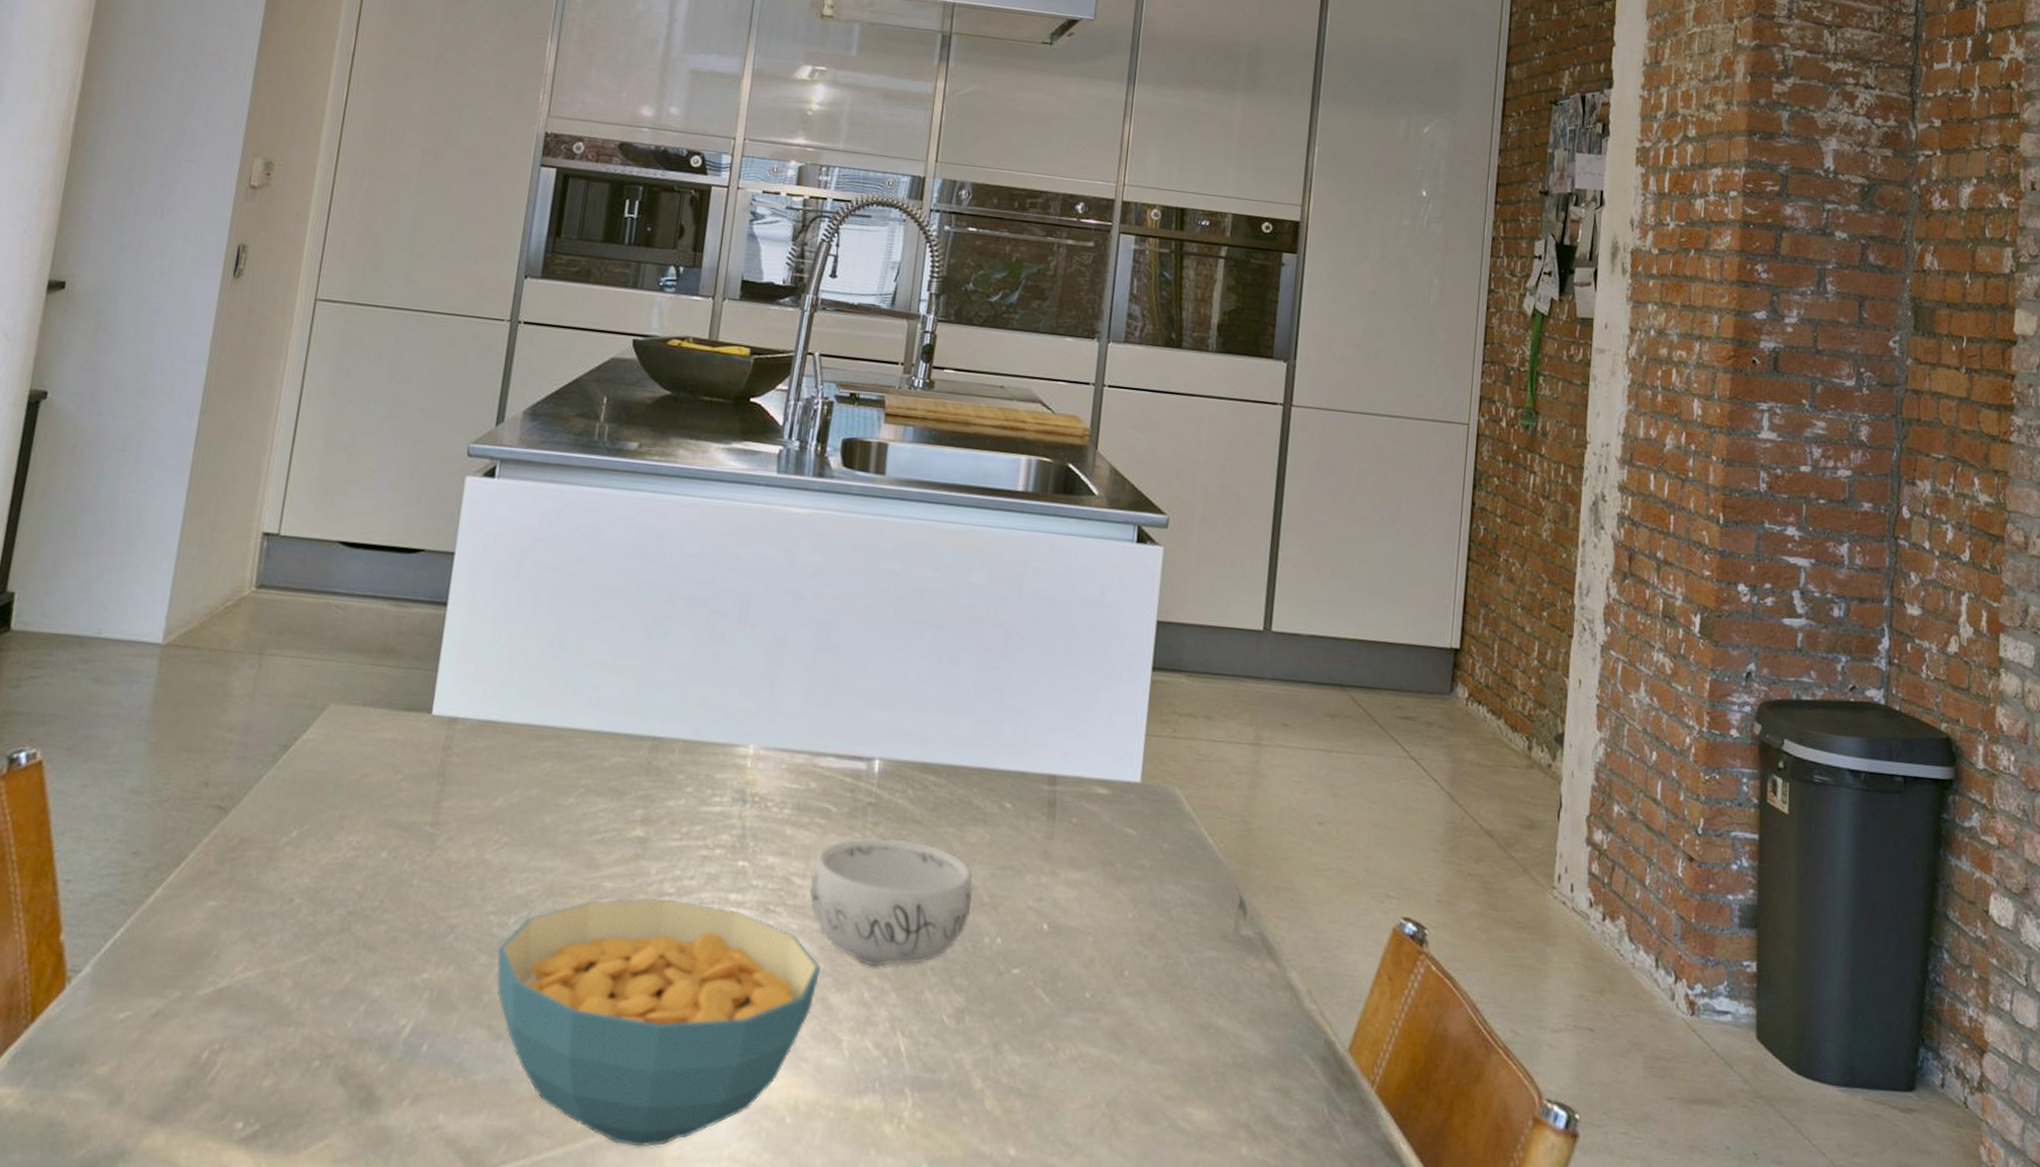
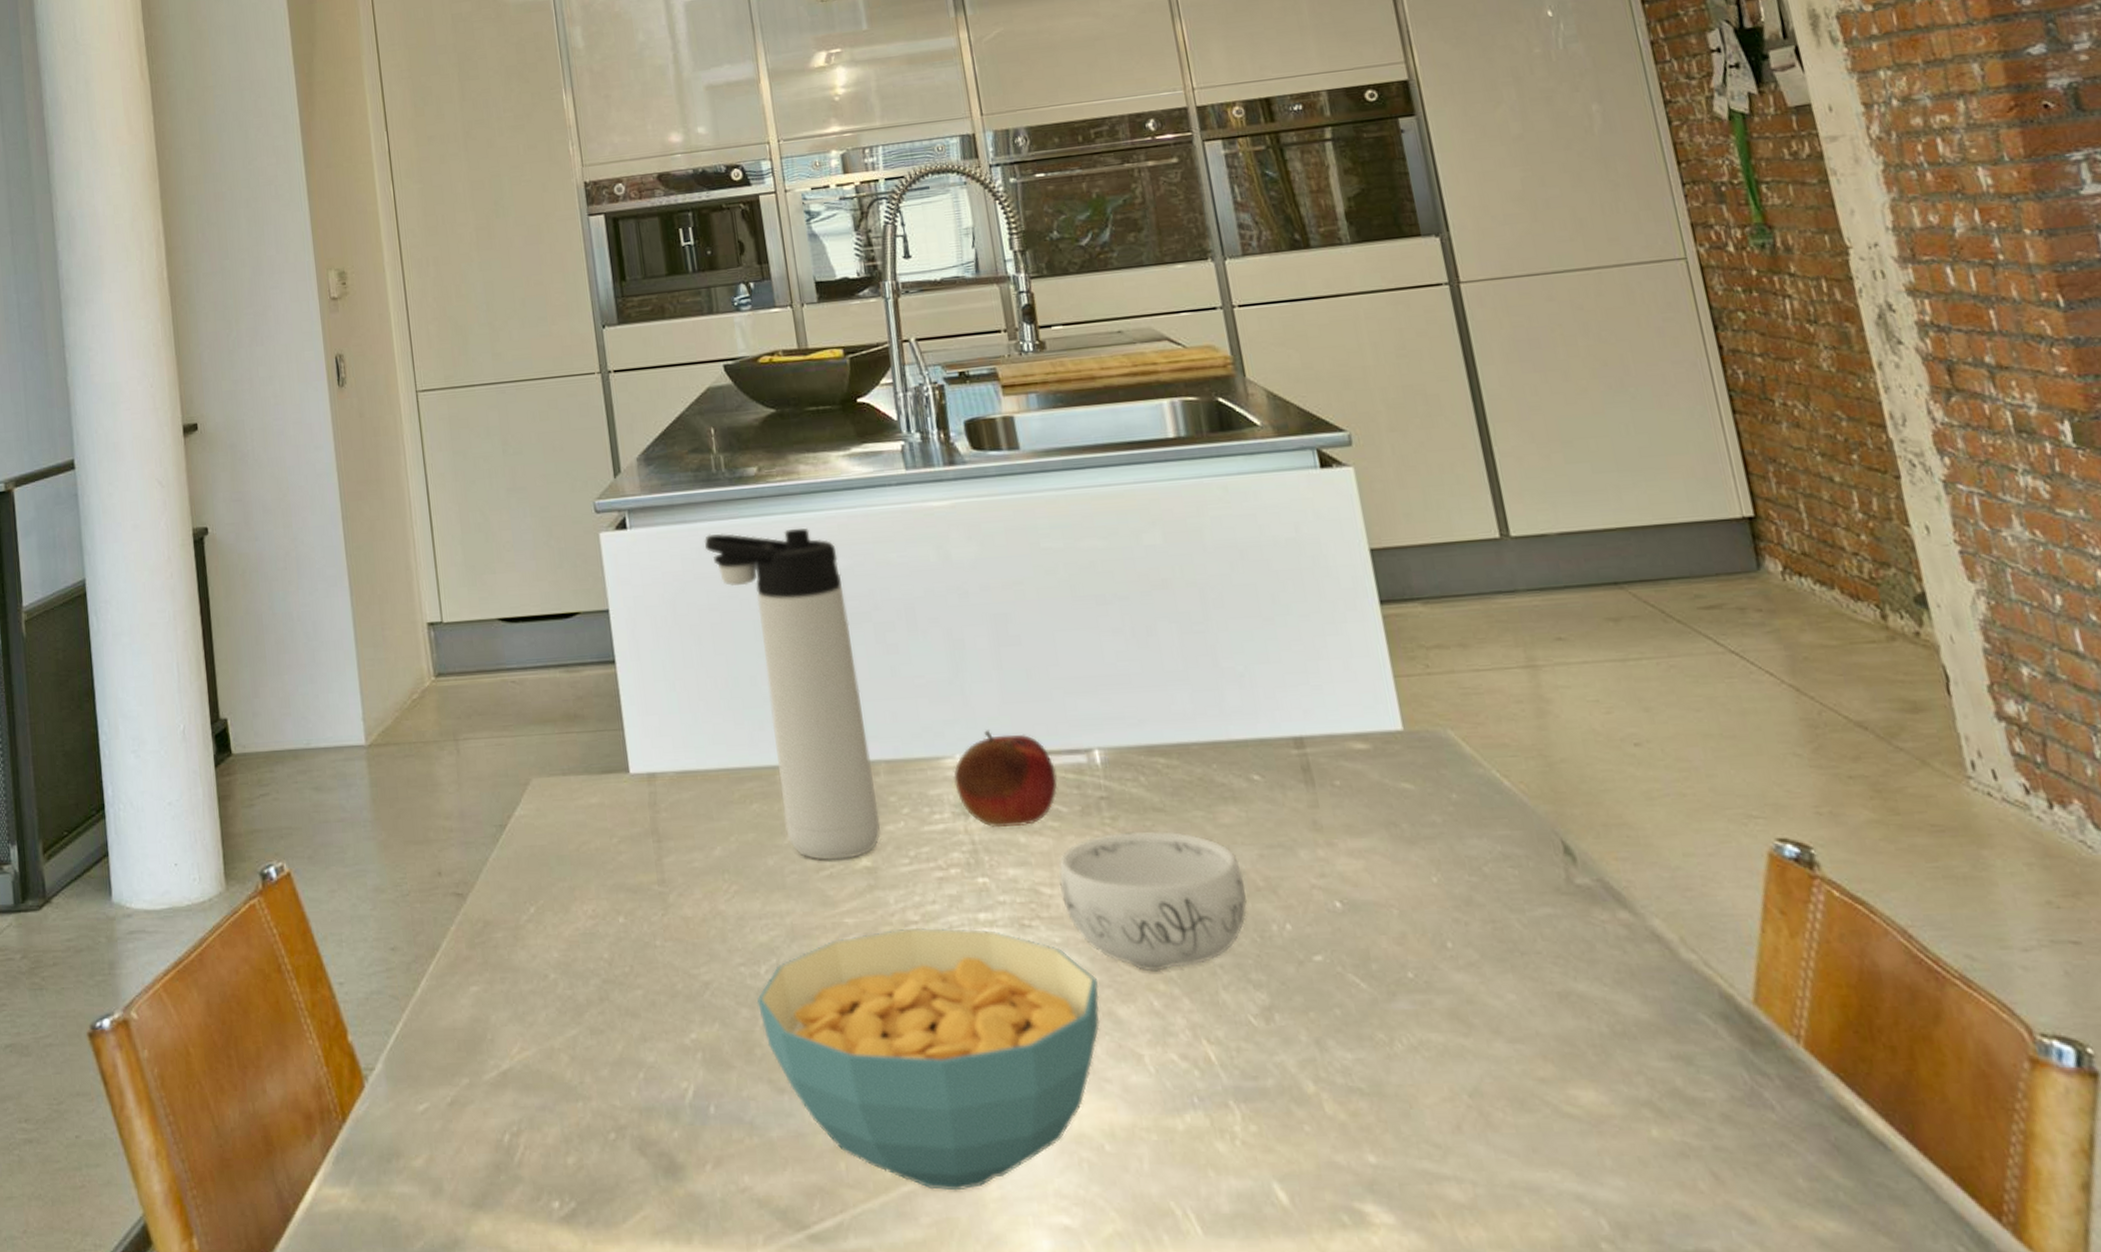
thermos bottle: none [567,498,692,827] -> present [704,528,881,860]
fruit: none [741,726,837,819] -> present [953,730,1058,828]

